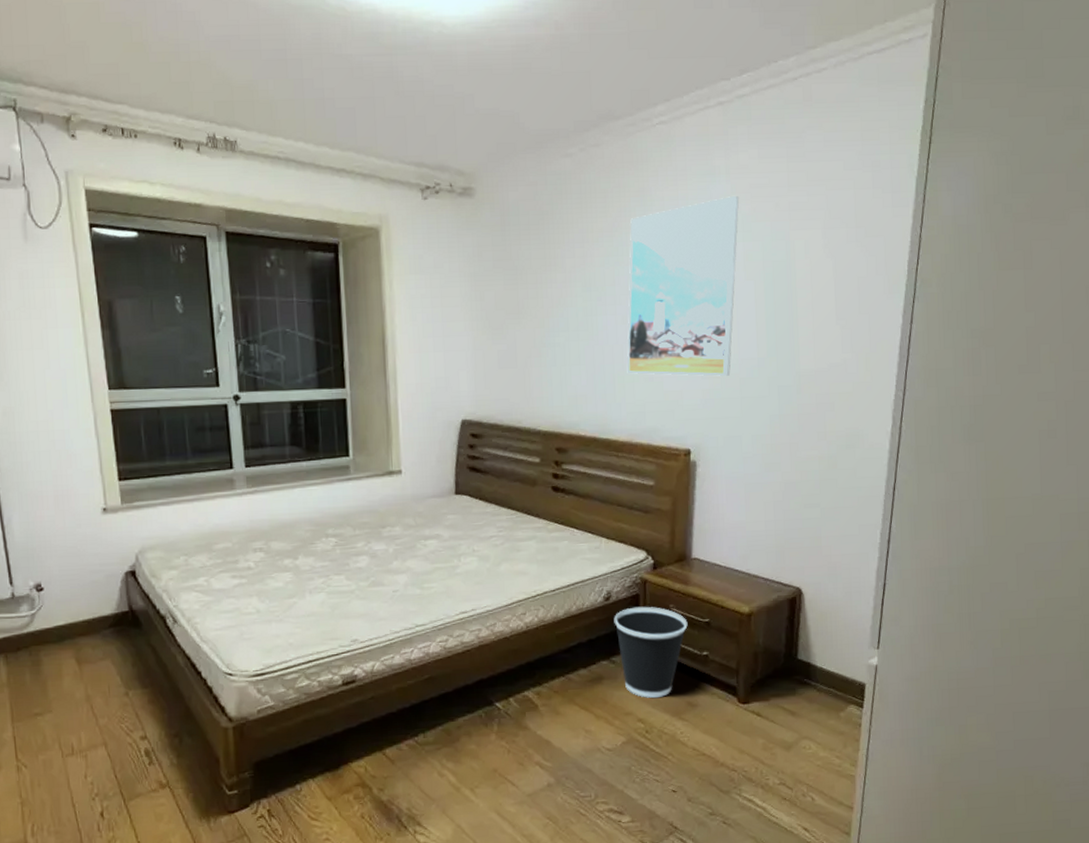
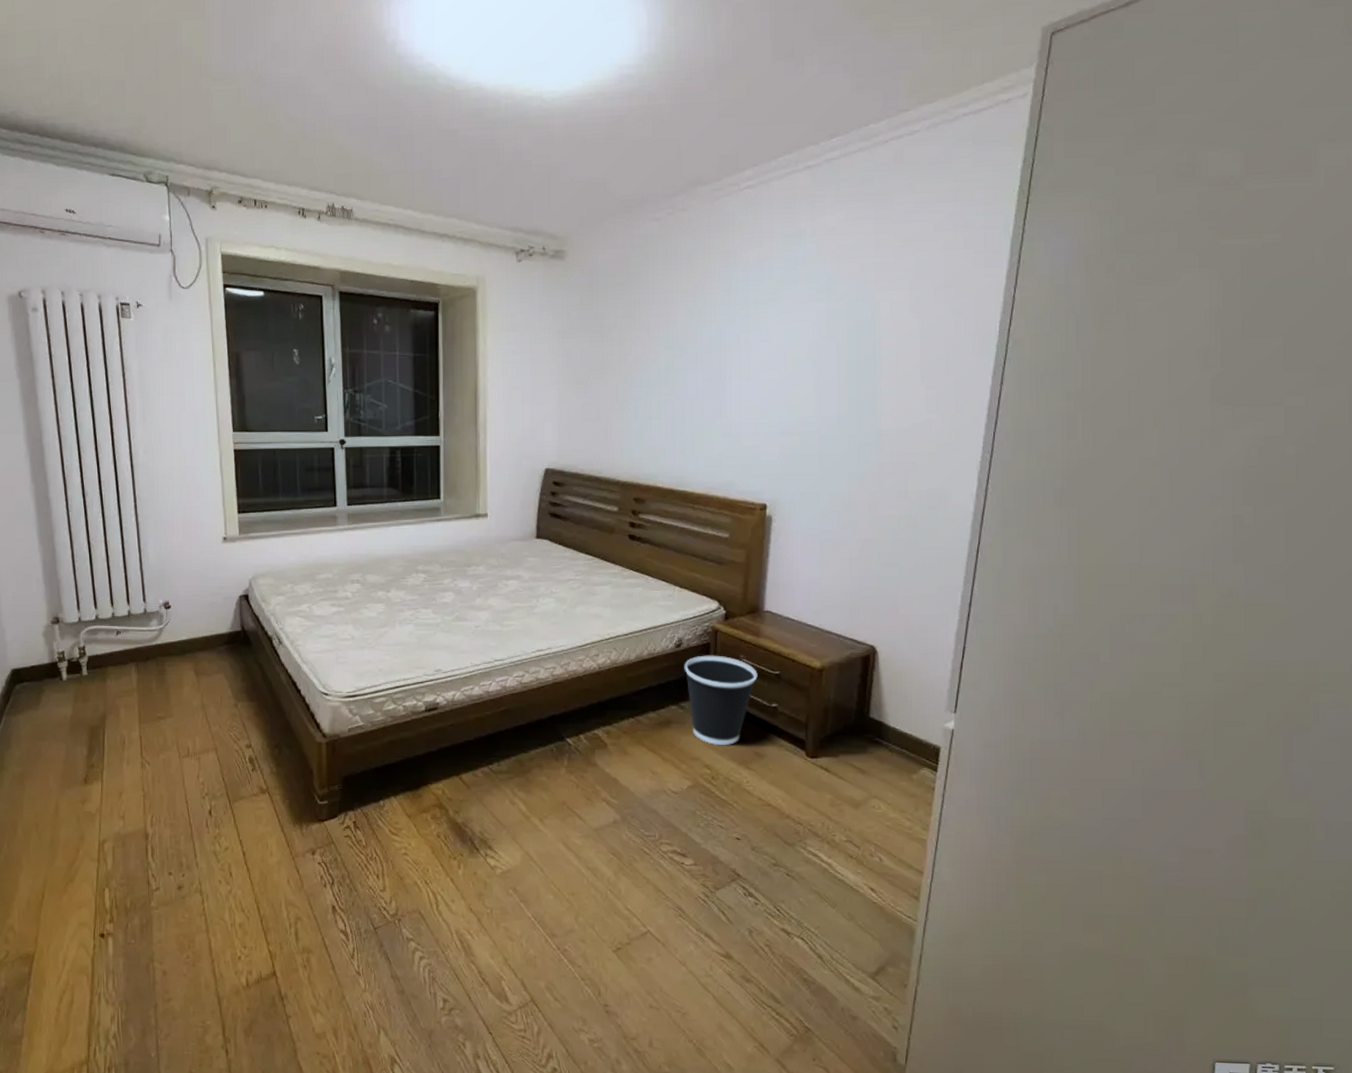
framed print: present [626,195,740,377] -> none [706,256,825,433]

